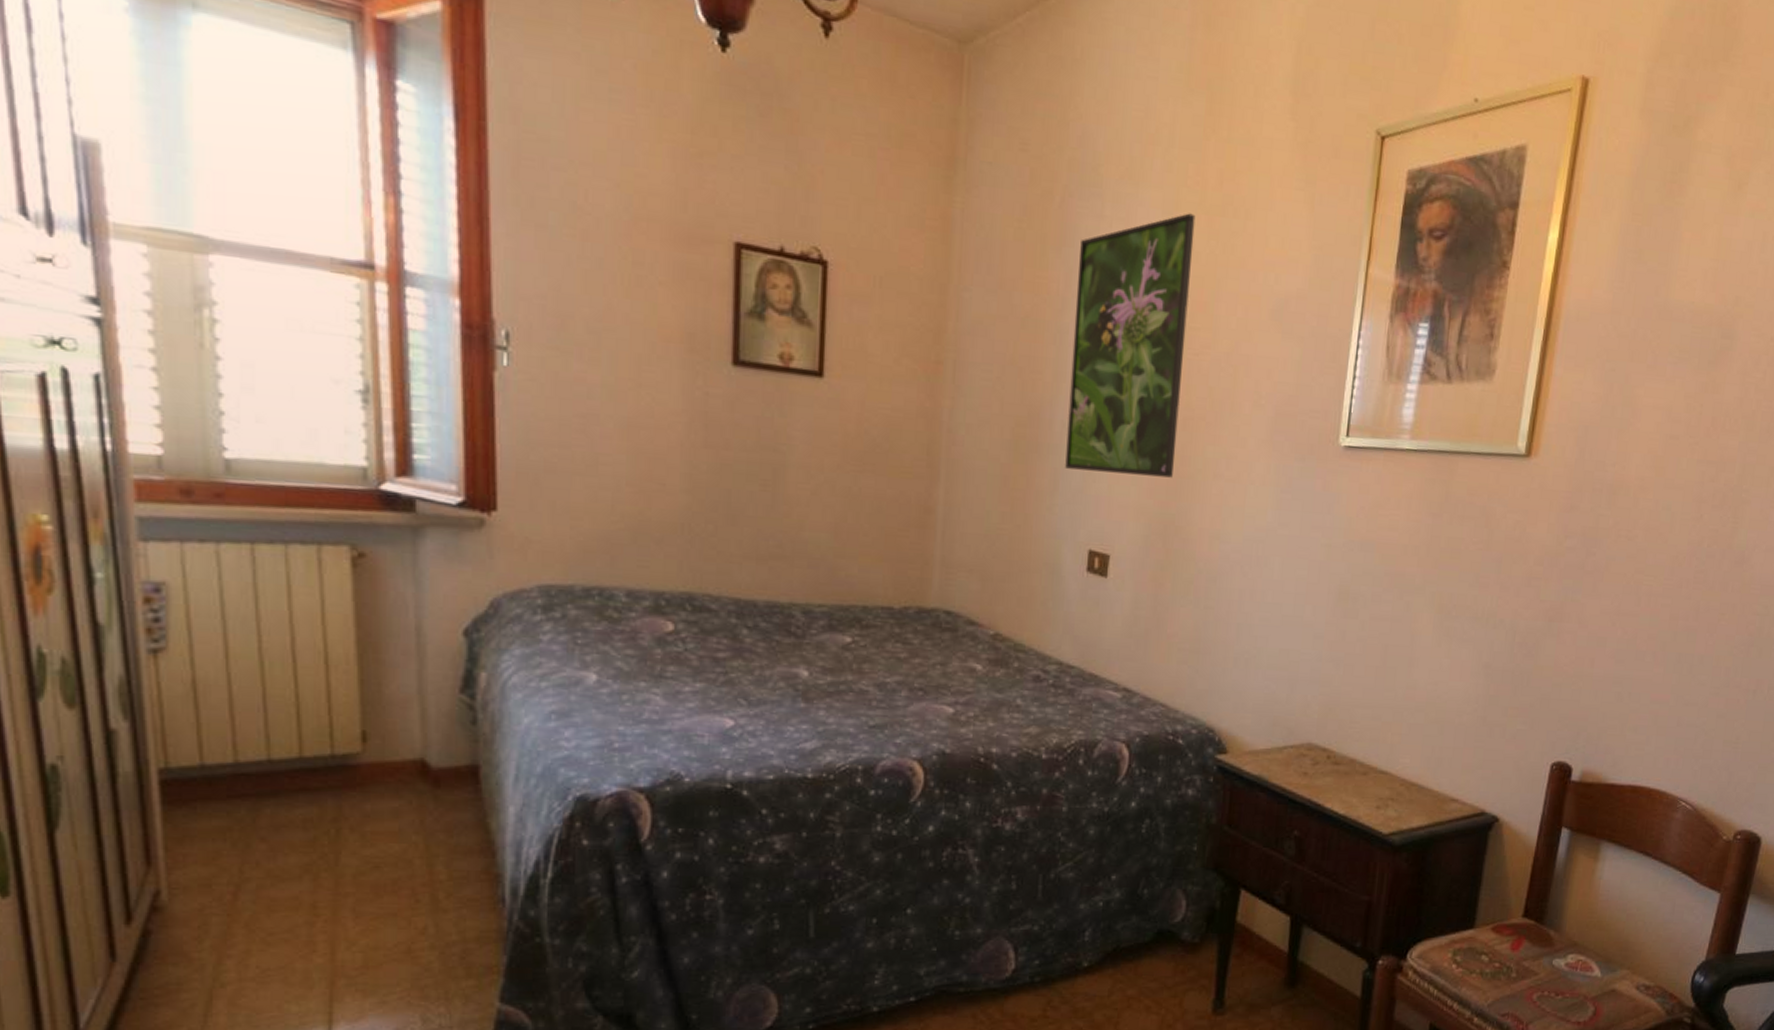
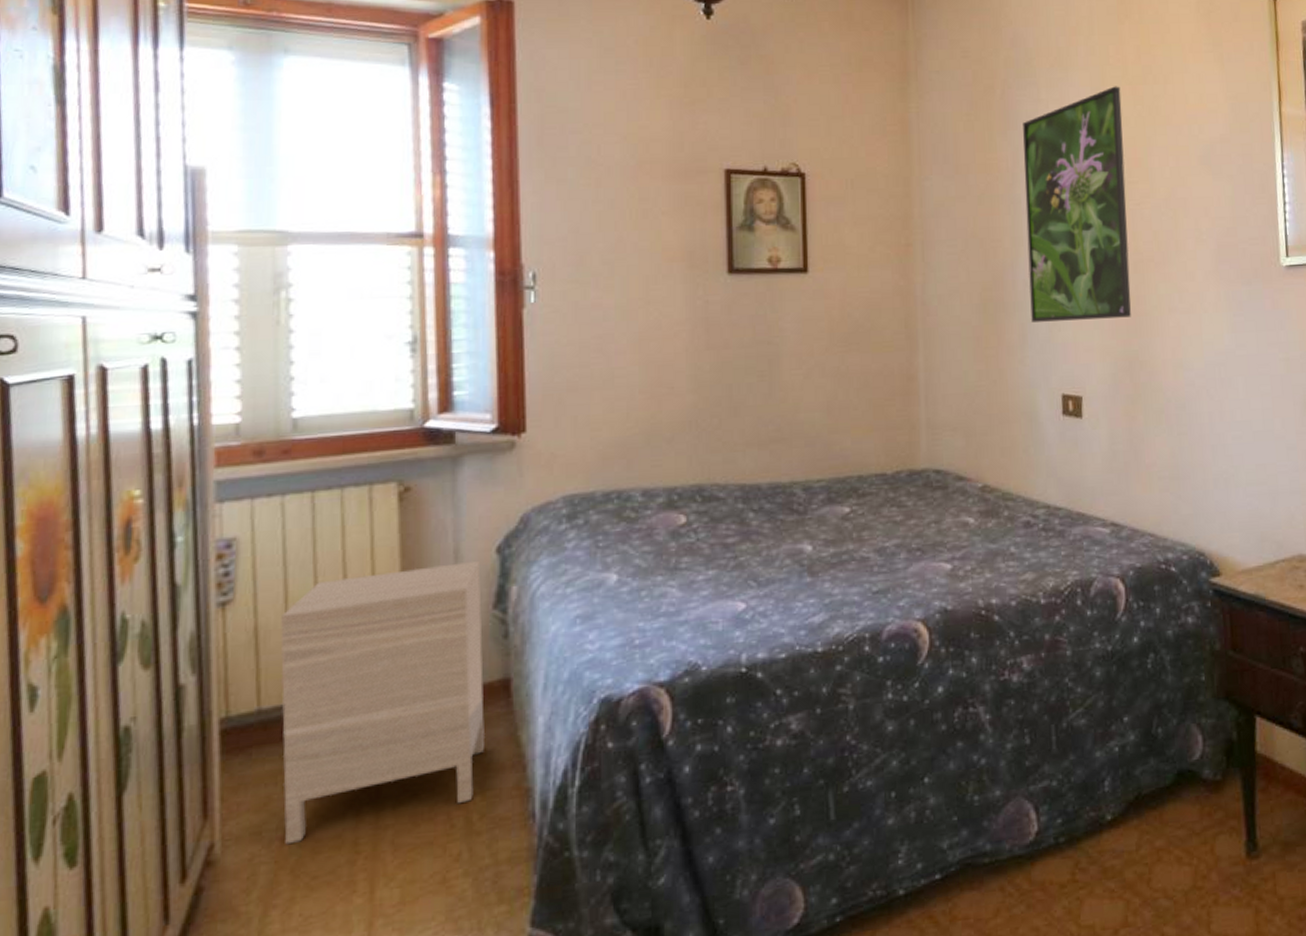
nightstand: none [222,640,452,900] -> present [280,560,486,845]

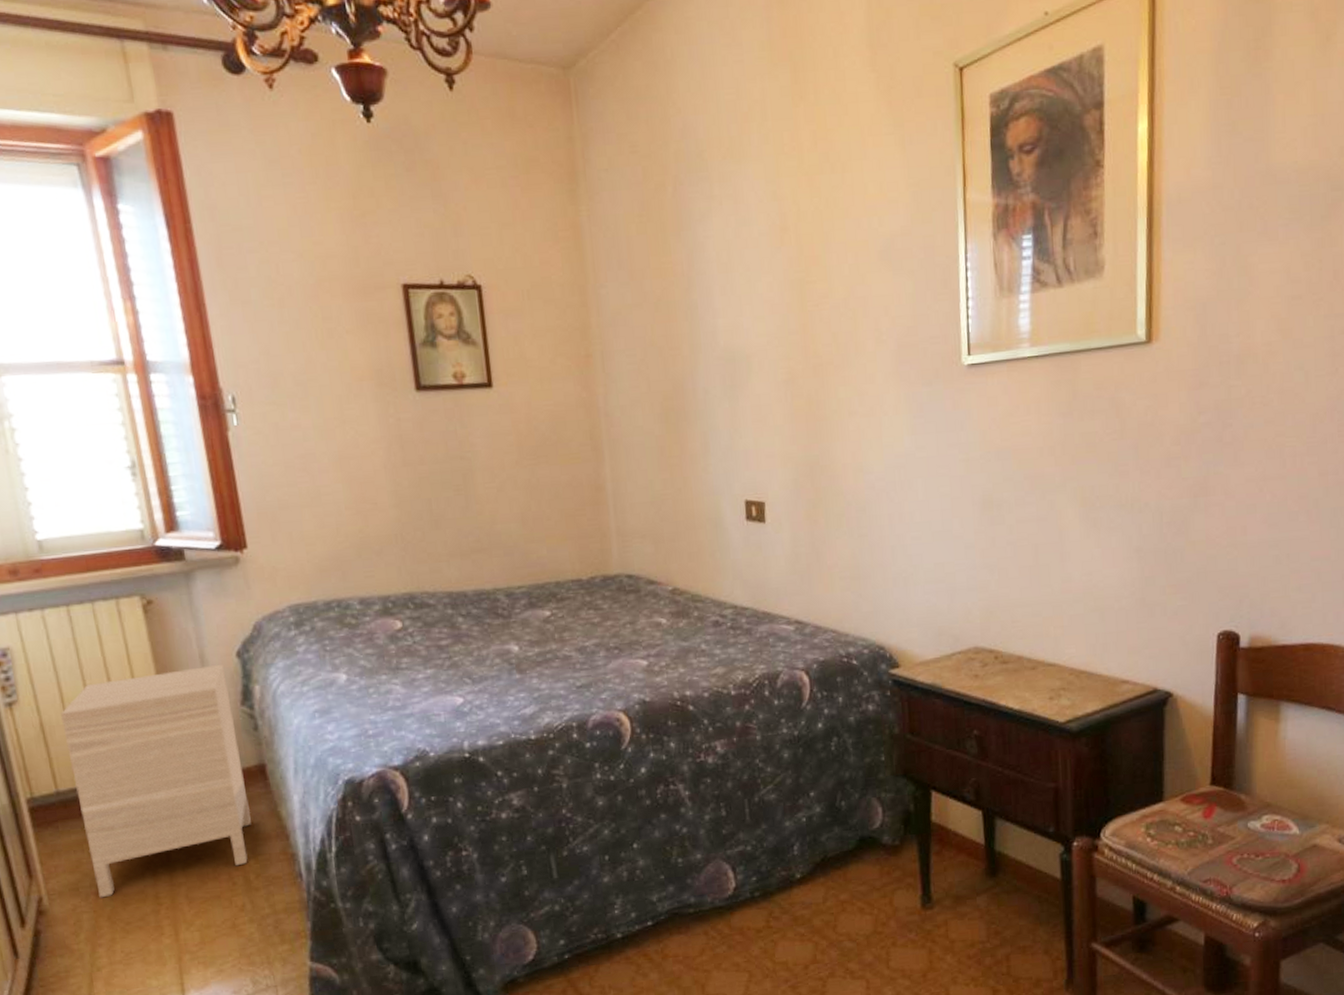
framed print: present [1023,86,1131,322] -> none [696,177,811,430]

